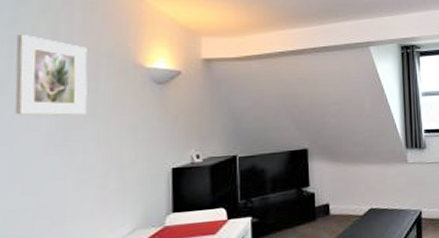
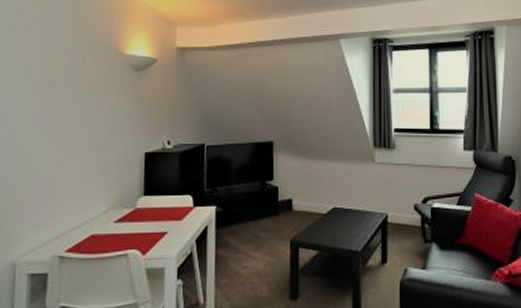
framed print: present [15,35,88,115] -> none [14,21,76,97]

